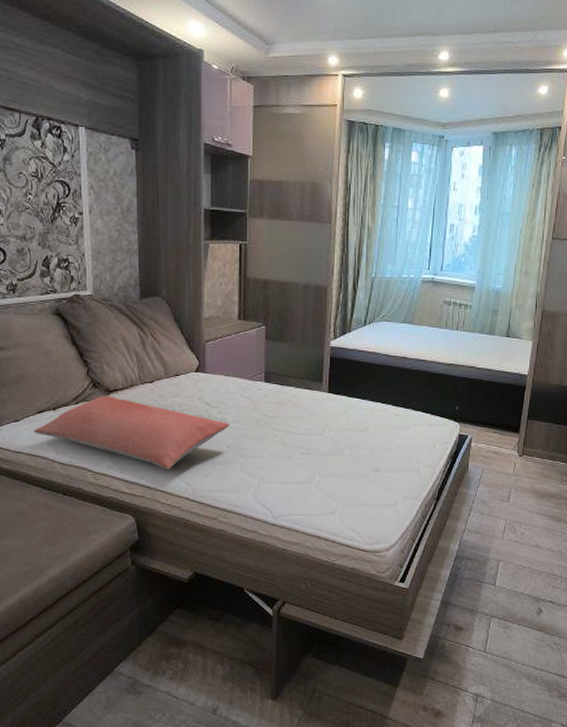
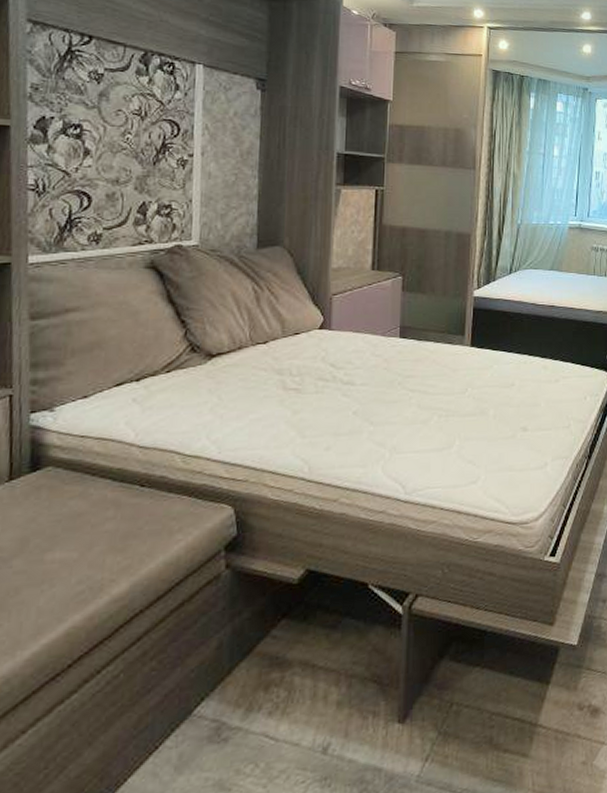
pillow: present [34,395,230,469] -> none [107,361,358,445]

